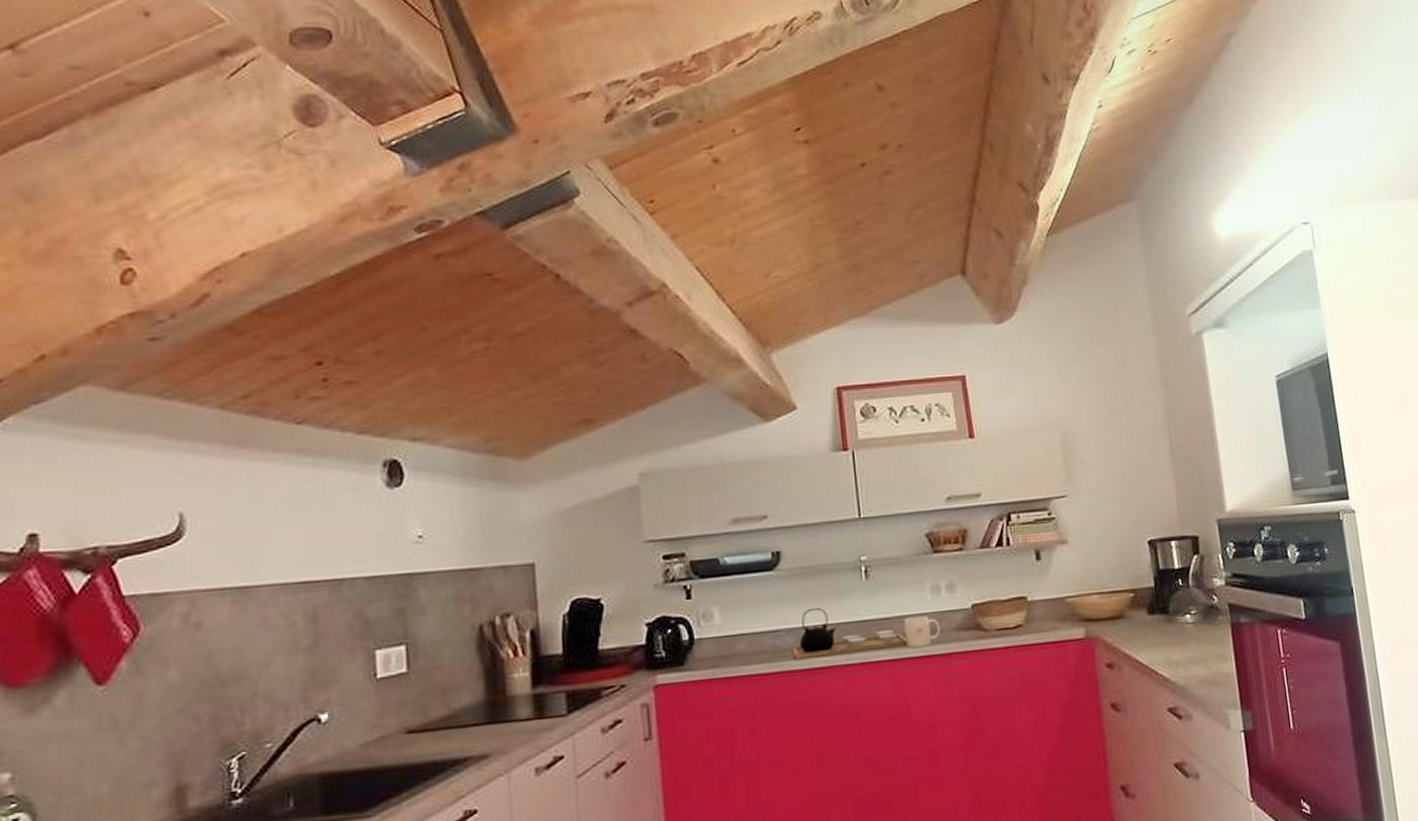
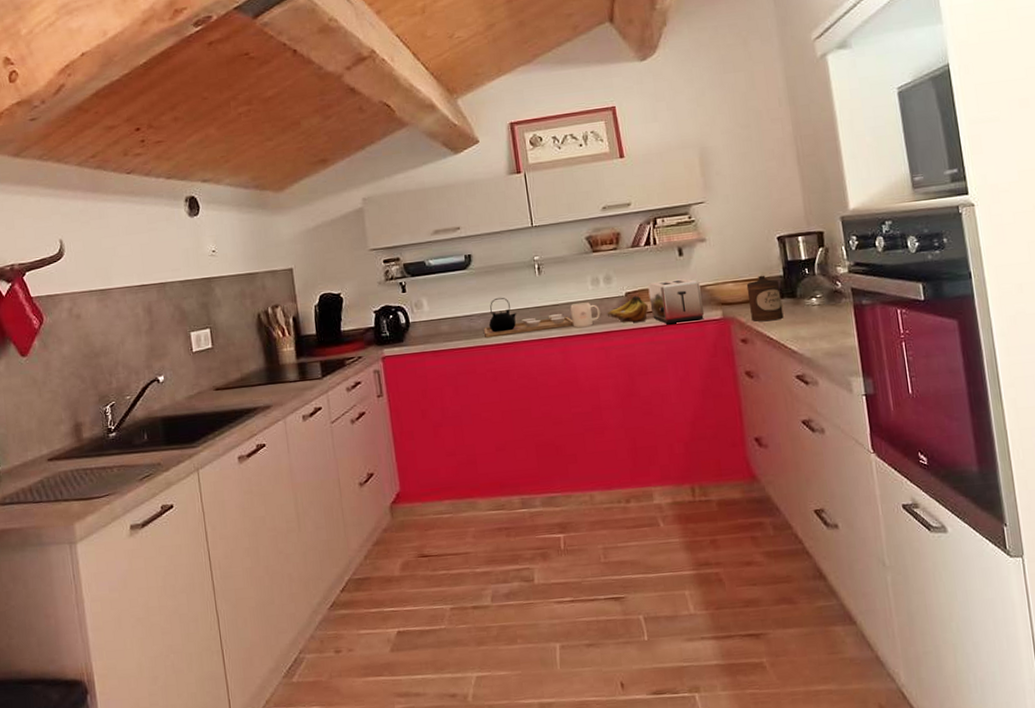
fruit: none [948,608,999,643] -> present [607,295,648,323]
toaster: none [998,588,1065,645] -> present [647,278,705,325]
canister: none [1113,586,1155,643] -> present [746,275,784,322]

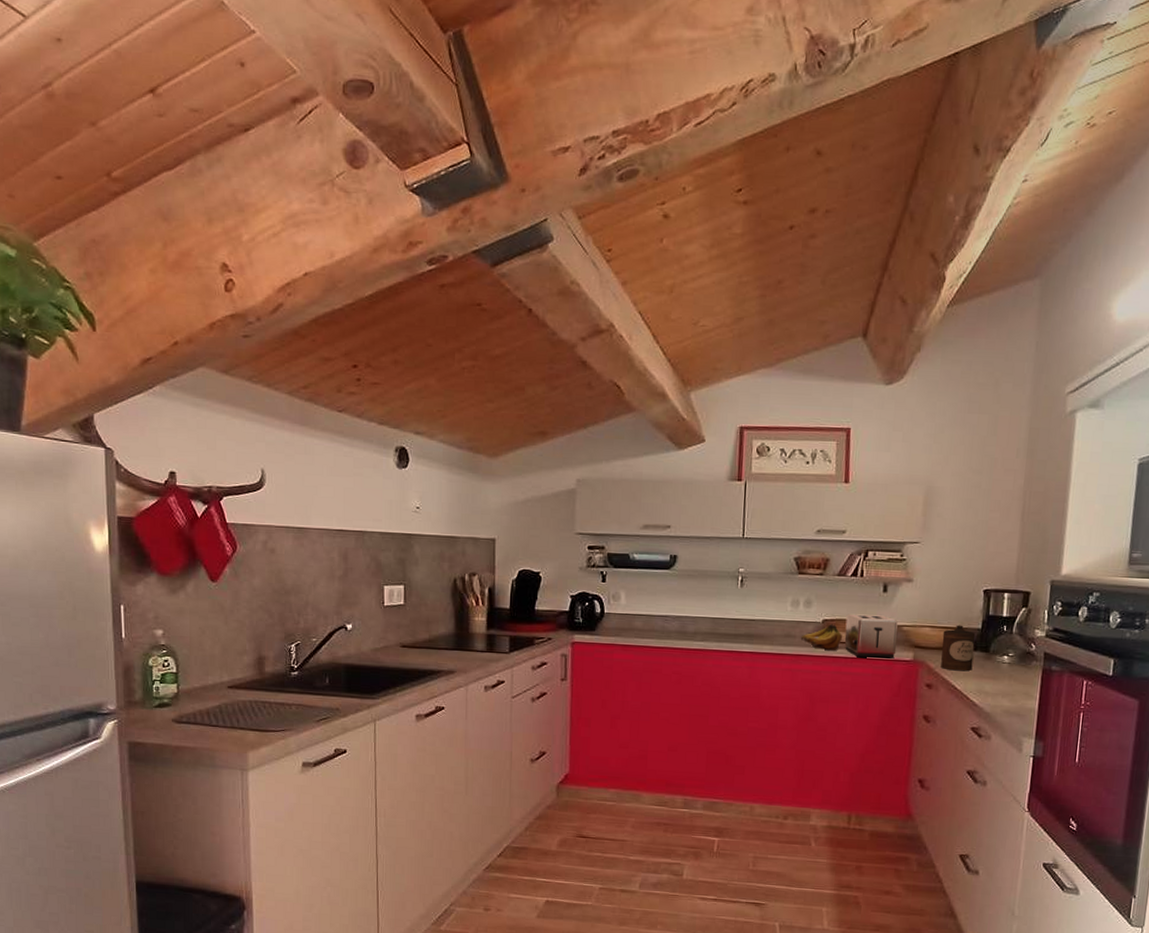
tea set: present [484,297,574,339] -> none [676,603,766,644]
mug: present [570,302,601,329] -> none [765,622,794,647]

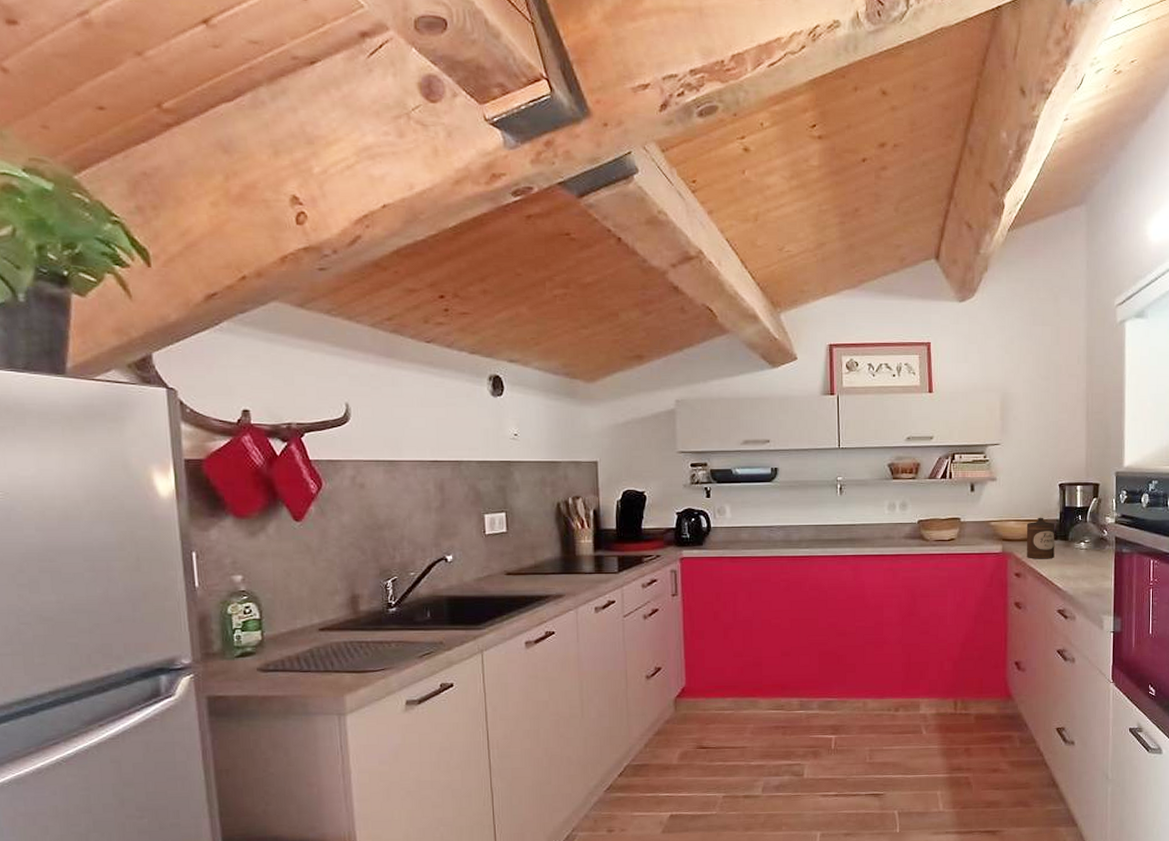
fruit: present [800,624,842,651] -> none [899,524,937,549]
toaster: present [844,613,898,659] -> none [939,513,987,554]

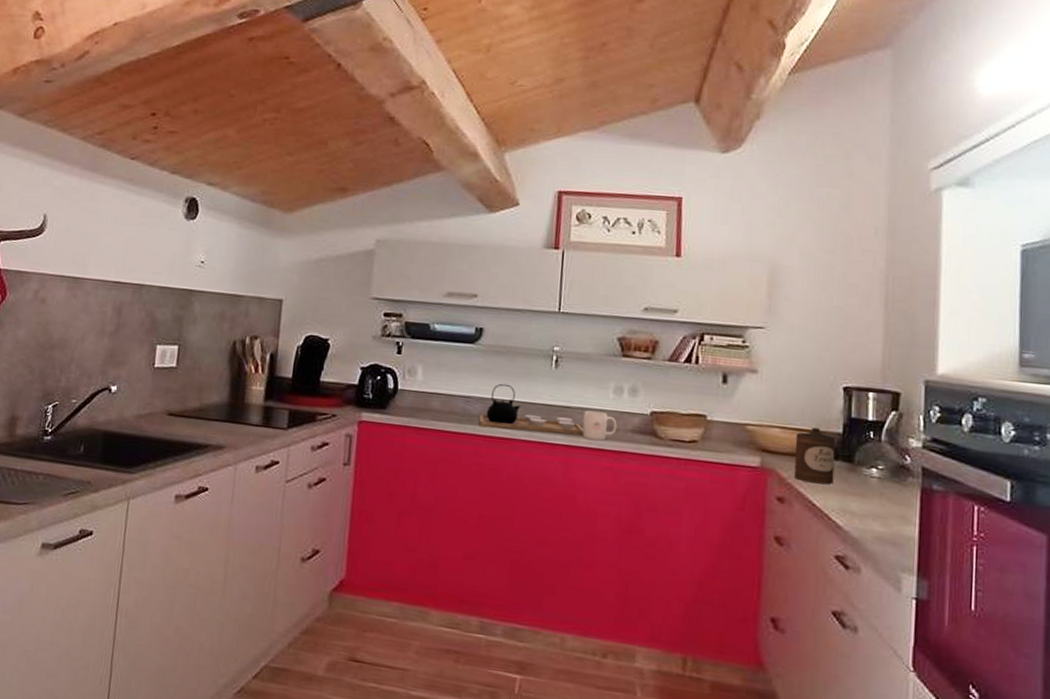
tea set: none [782,512,867,550] -> present [479,383,584,436]
mug: none [866,525,893,549] -> present [582,410,617,441]

